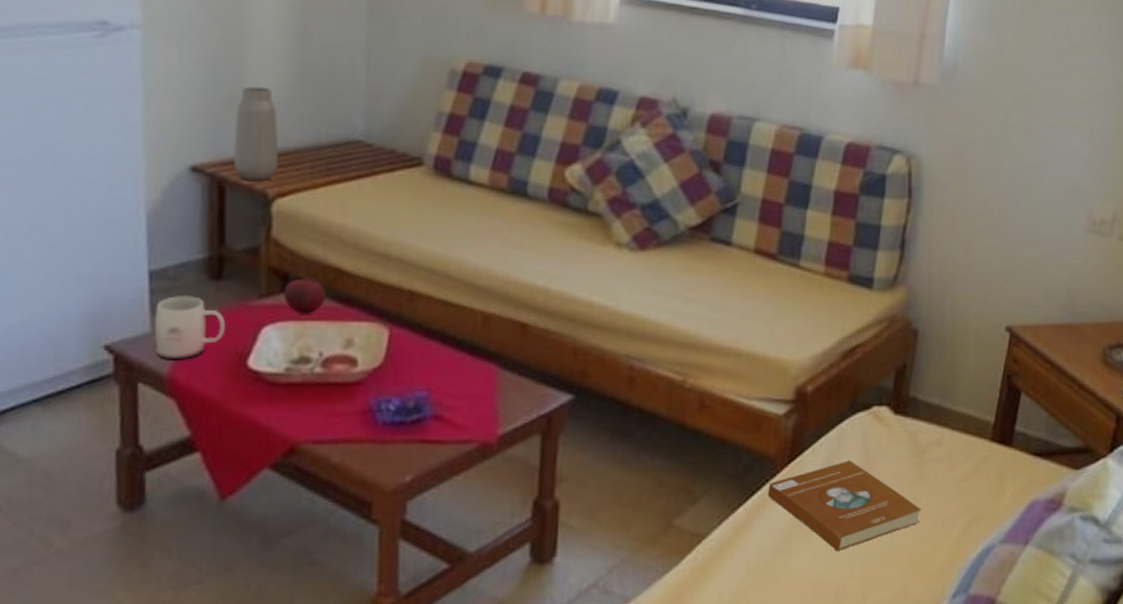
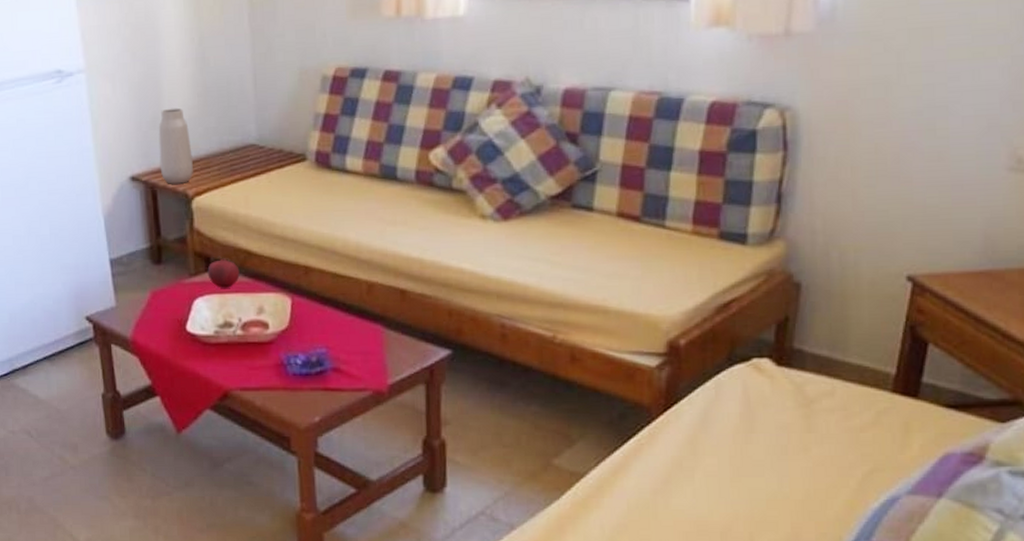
mug: present [154,294,226,360] -> none [117,276,168,327]
book: present [768,460,921,552] -> none [644,409,812,495]

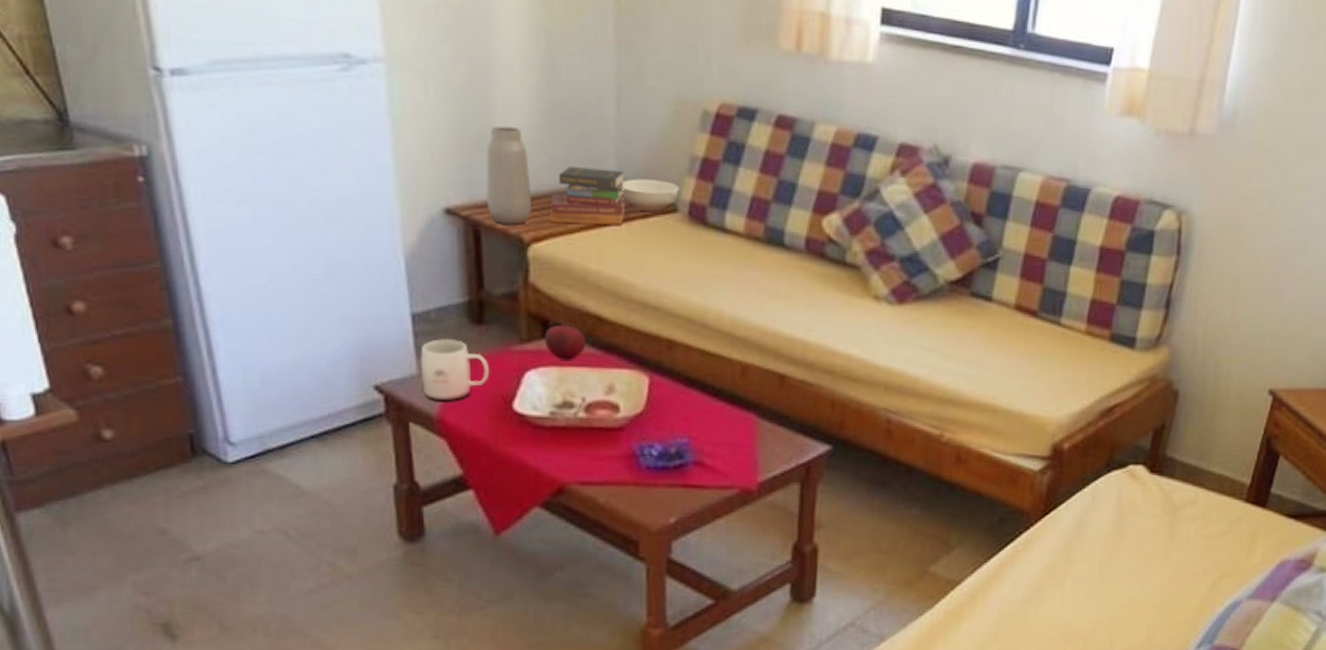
mug: none [117,276,168,327] -> present [420,338,490,402]
books: none [207,132,264,179] -> present [549,167,624,225]
bowl: none [260,136,308,162] -> present [621,178,680,212]

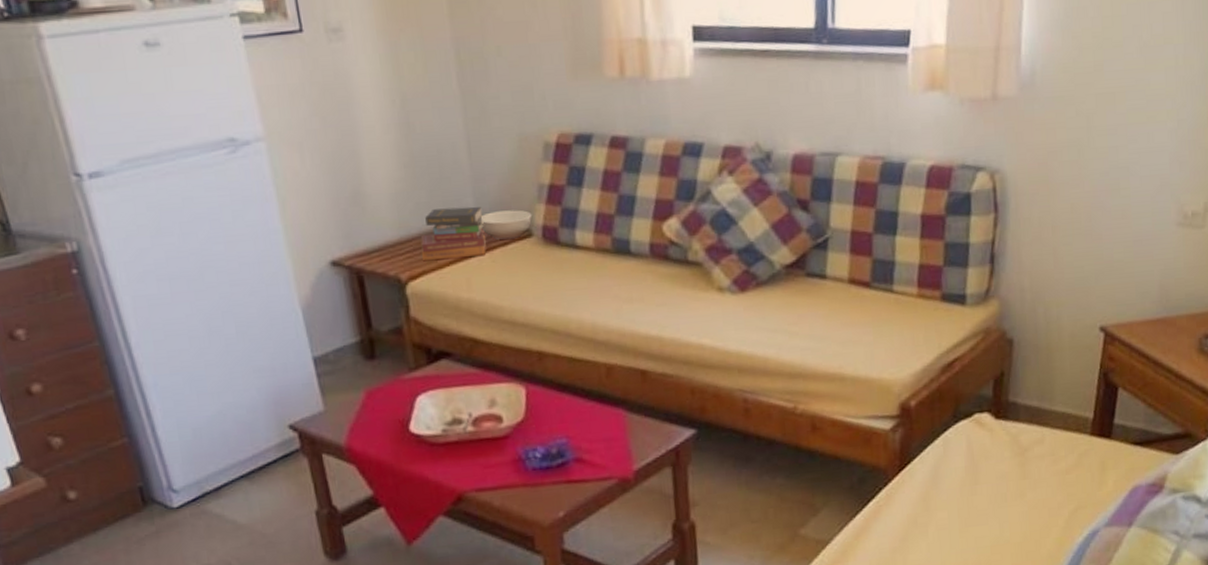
mug: present [420,338,490,402] -> none [324,375,386,433]
vase: present [486,125,531,225] -> none [360,180,405,269]
fruit: present [544,319,586,360] -> none [429,346,467,382]

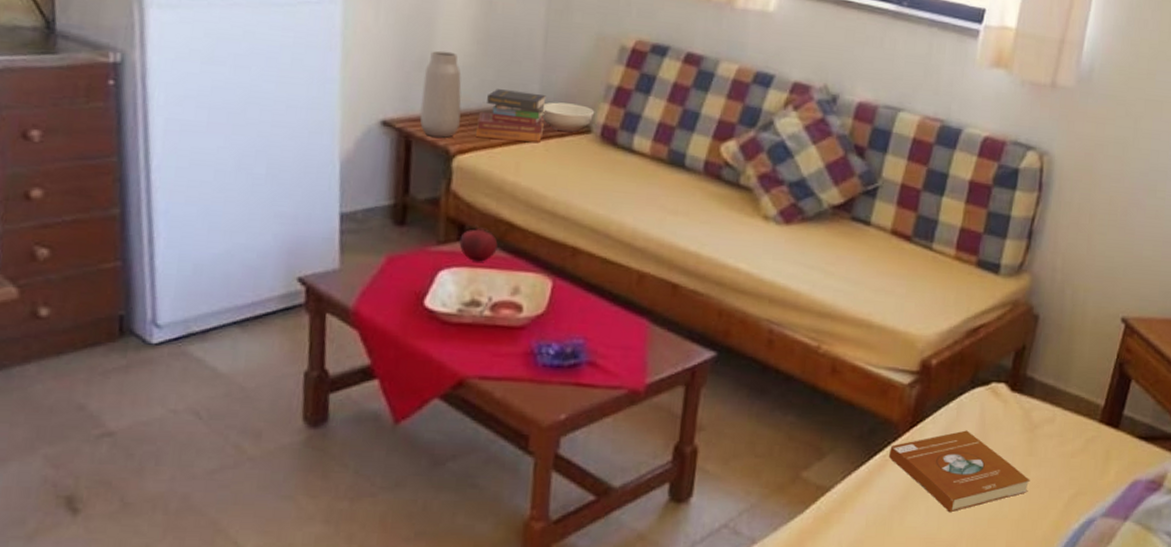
vase: none [360,180,405,269] -> present [419,50,462,138]
fruit: none [429,346,467,382] -> present [459,224,498,262]
book: none [882,464,1028,546] -> present [889,430,1030,513]

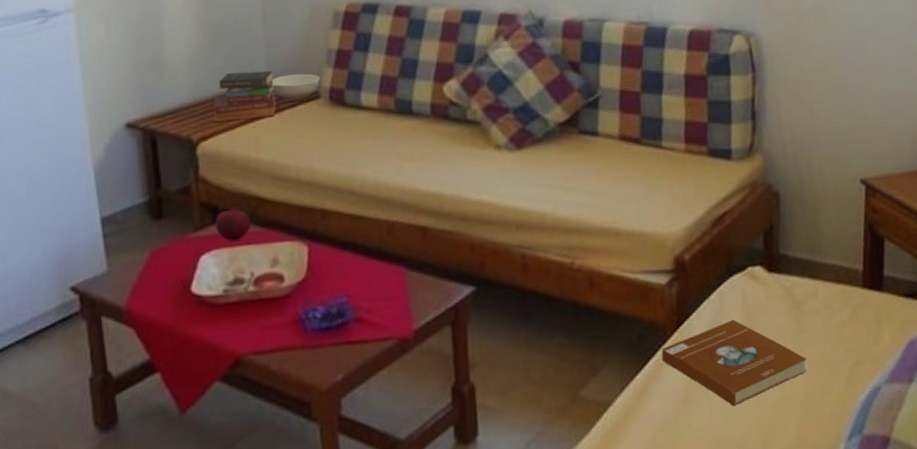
vase: present [419,50,462,138] -> none [158,47,198,130]

